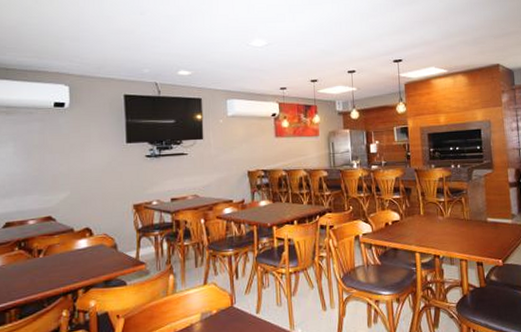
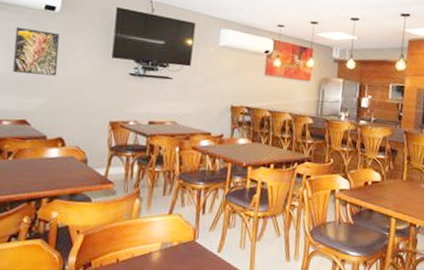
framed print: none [29,127,75,173] -> present [12,26,60,76]

